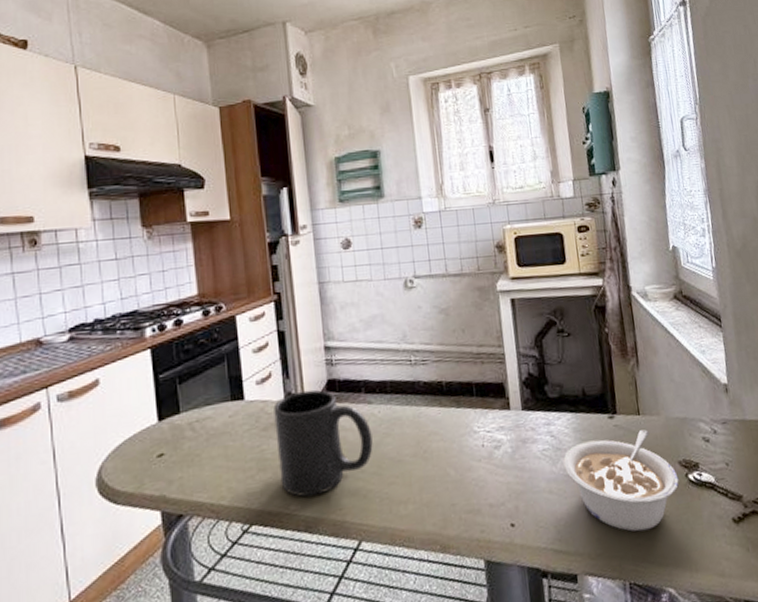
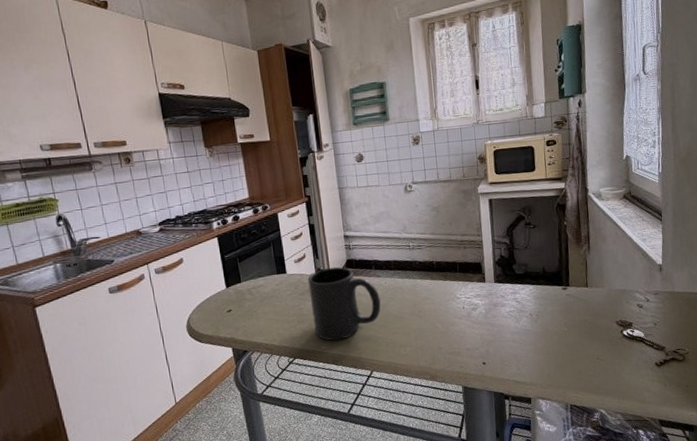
legume: present [563,429,679,532] -> none [524,298,615,370]

